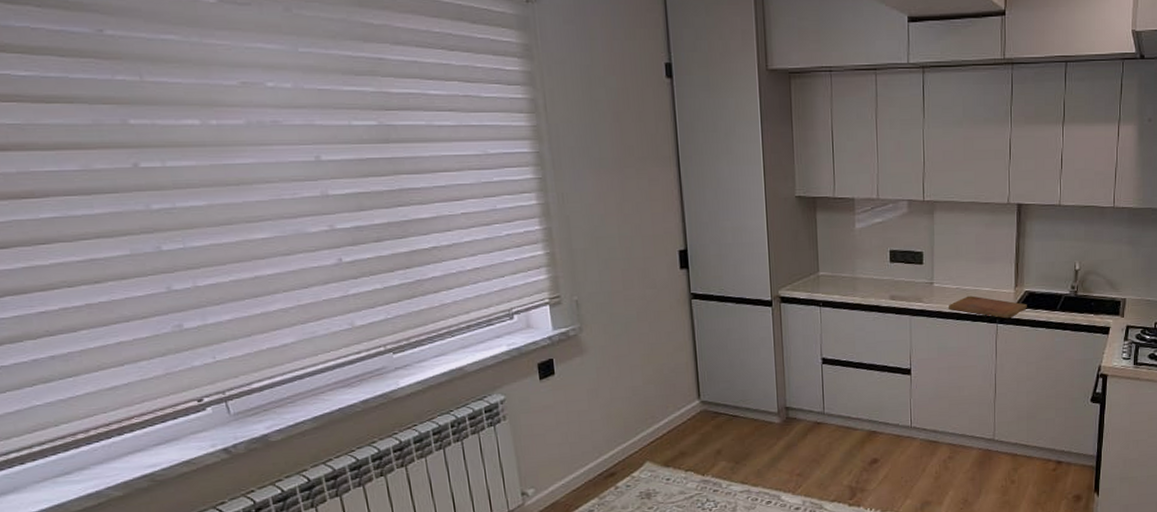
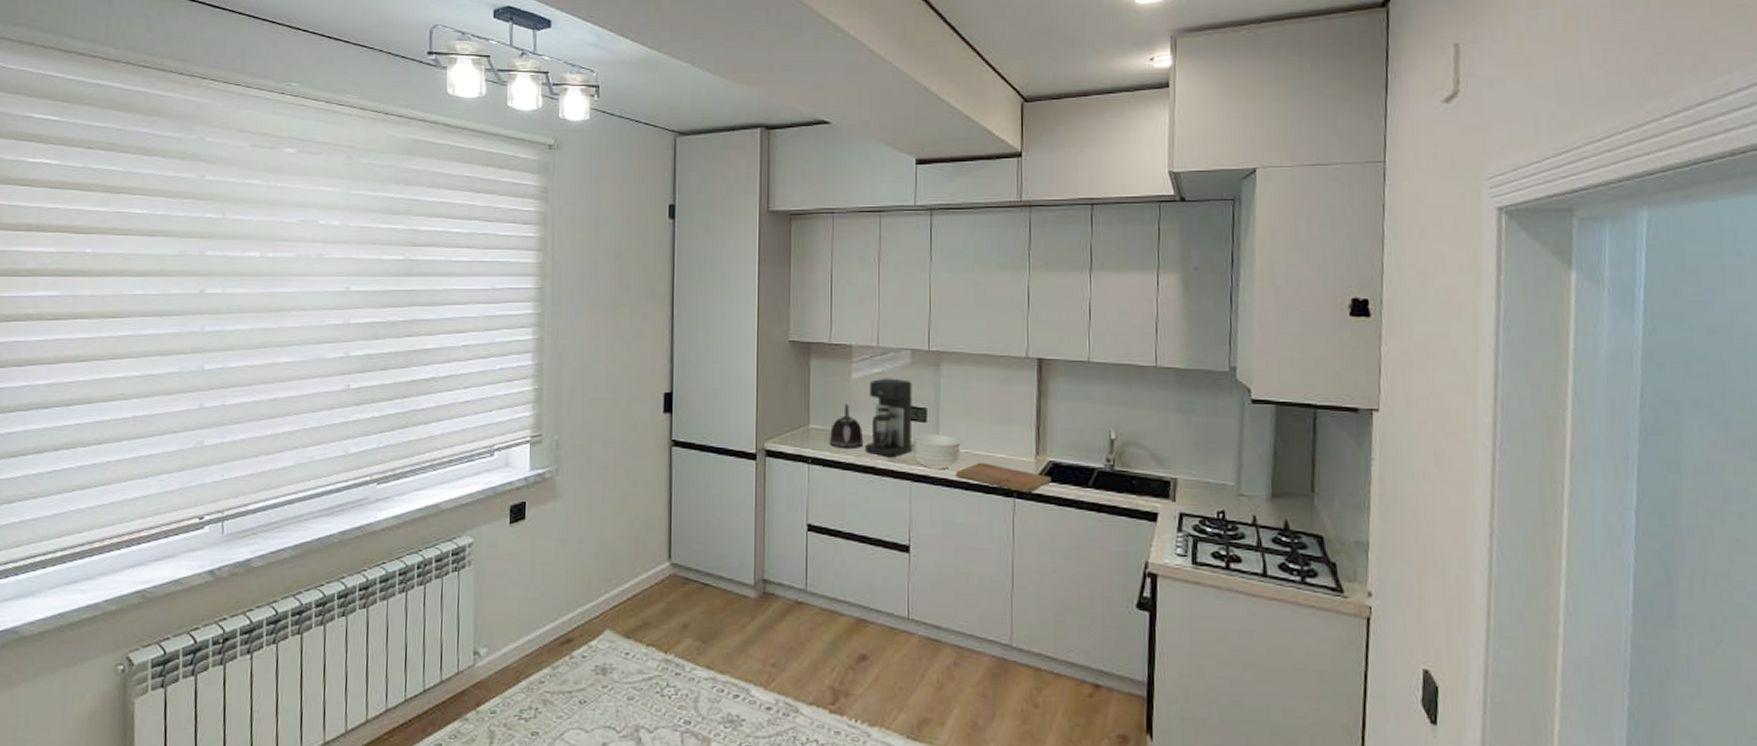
kettle: none [837,252,869,291] -> present [829,404,864,448]
coffee maker: none [869,226,911,297] -> present [864,378,913,458]
bowl: none [911,274,952,304] -> present [913,434,960,469]

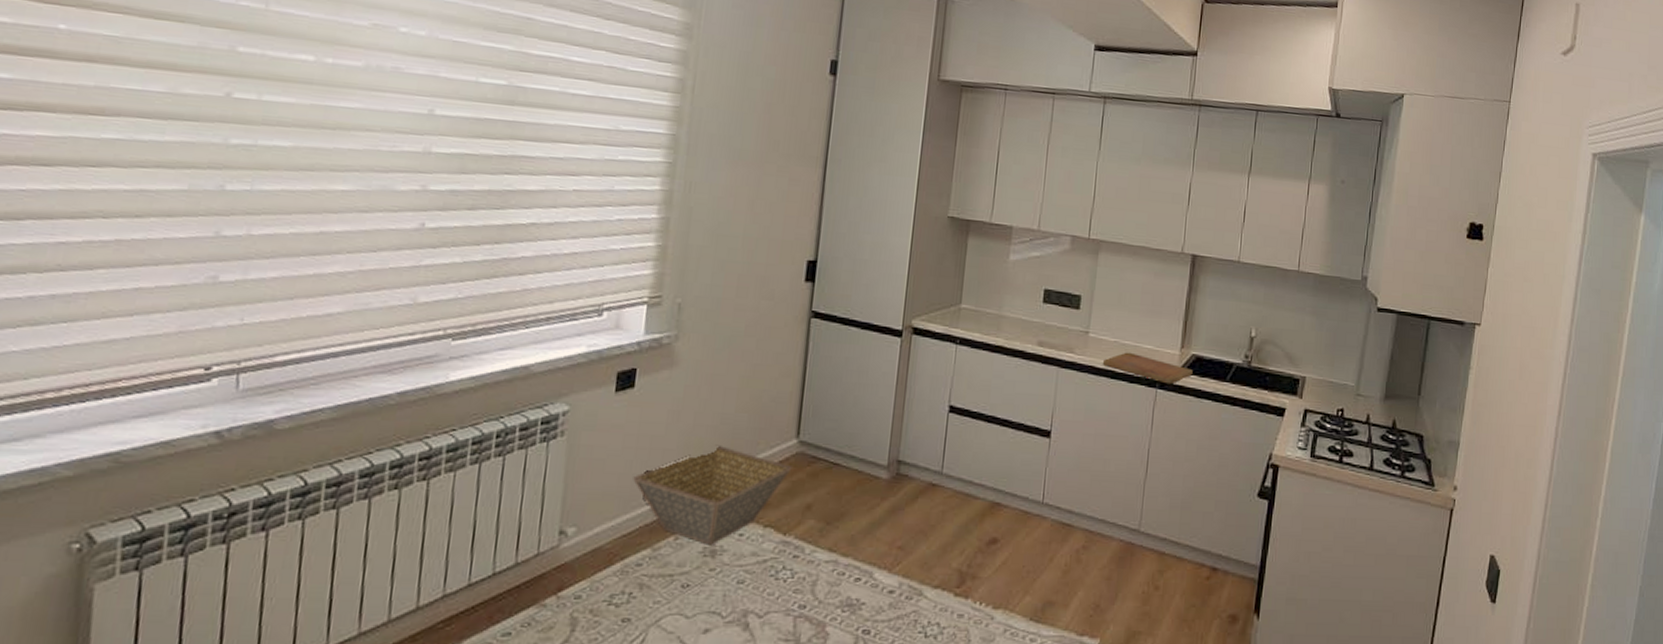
basket: none [530,569,667,664] -> present [633,444,792,545]
kettle: present [829,404,864,448] -> none [979,285,1016,331]
coffee maker: present [864,378,913,458] -> none [1015,262,1069,343]
bowl: present [913,434,960,469] -> none [1063,321,1111,357]

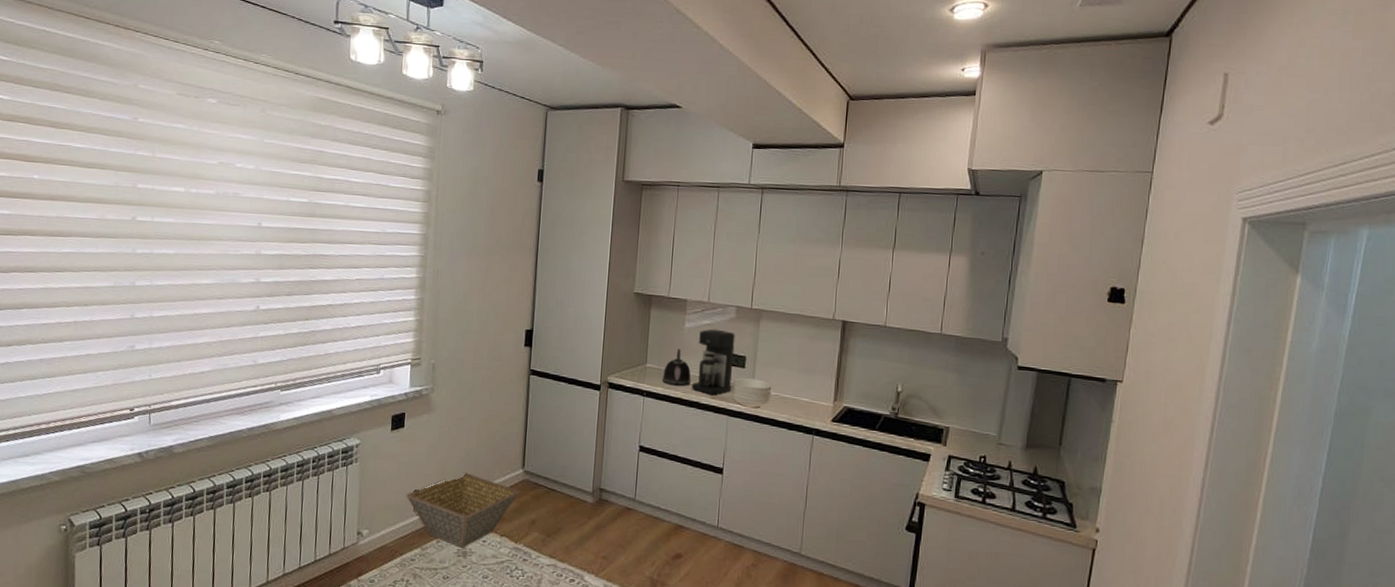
kettle: none [979,285,1016,331] -> present [662,348,691,386]
coffee maker: none [1015,262,1069,343] -> present [691,329,735,396]
bowl: none [1063,321,1111,357] -> present [731,378,772,408]
cutting board: present [1103,352,1193,385] -> none [766,404,845,432]

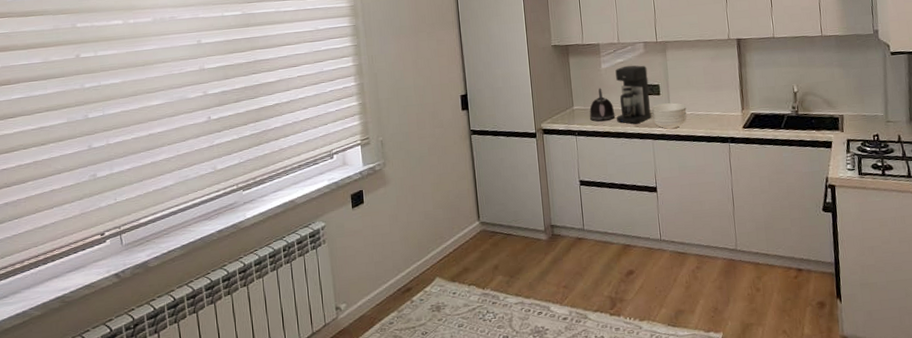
basket: present [406,472,520,548] -> none [375,233,480,304]

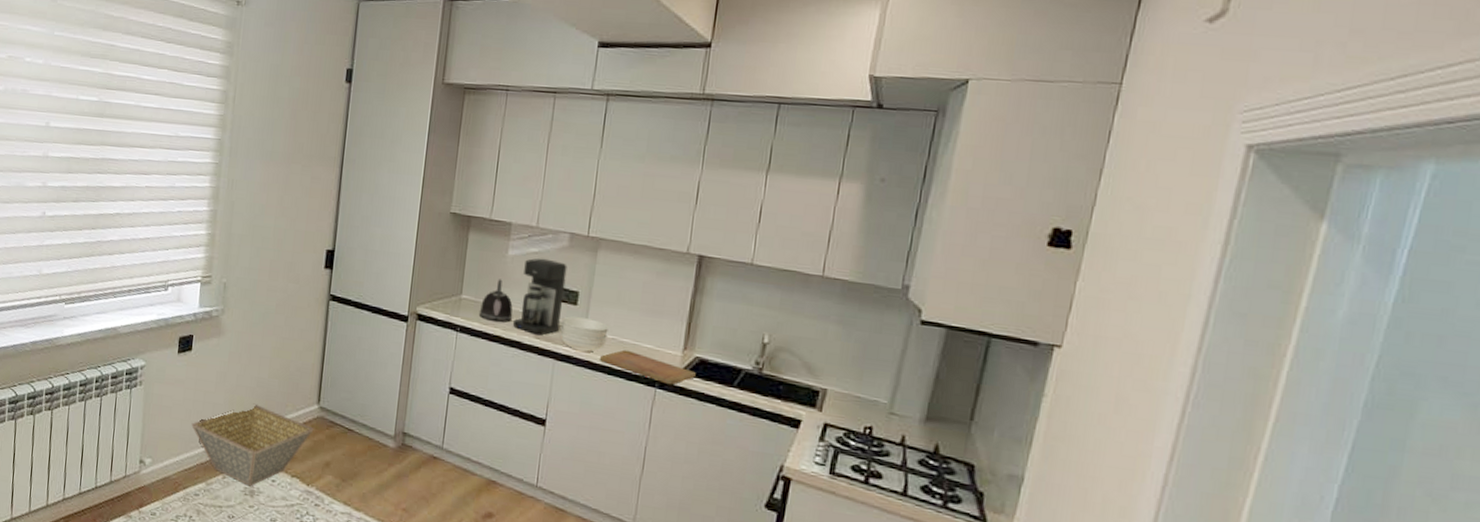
basket: none [375,233,480,304] -> present [191,403,314,487]
cutting board: none [685,119,755,139] -> present [600,349,696,385]

